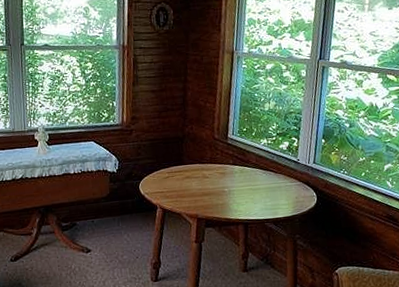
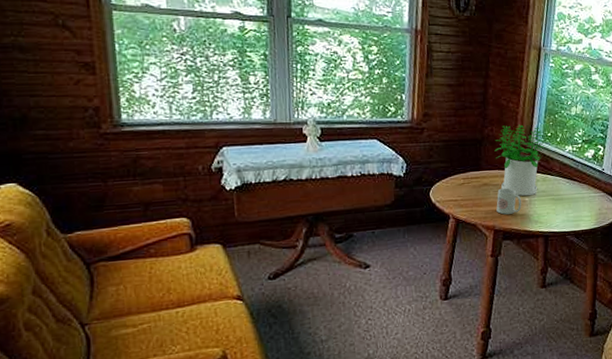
potted plant: none [194,122,241,187] -> present [494,124,545,196]
mug: none [198,180,222,204] -> present [496,188,522,215]

